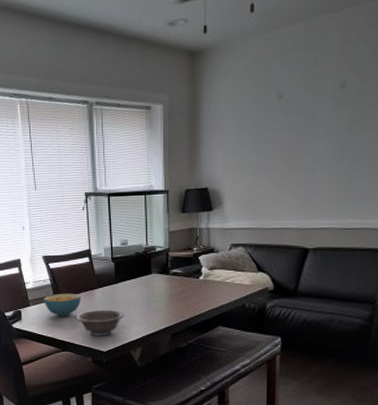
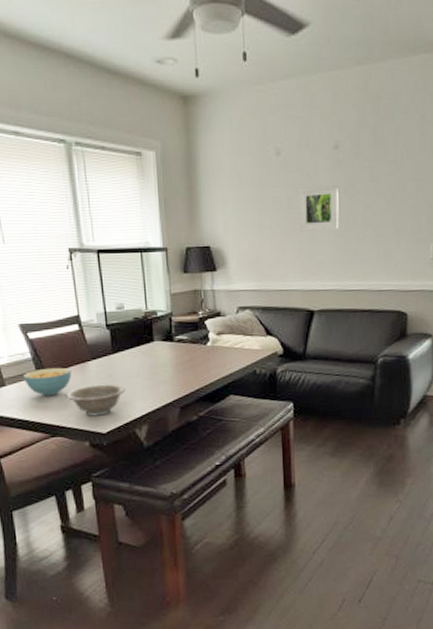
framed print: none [298,123,343,171] -> present [299,184,339,231]

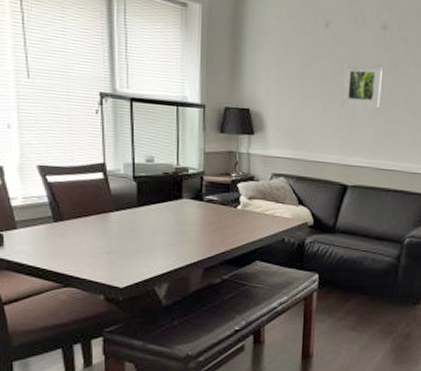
cereal bowl: present [23,367,71,397] -> none [38,214,91,245]
decorative bowl: present [65,384,126,416] -> none [83,237,148,270]

